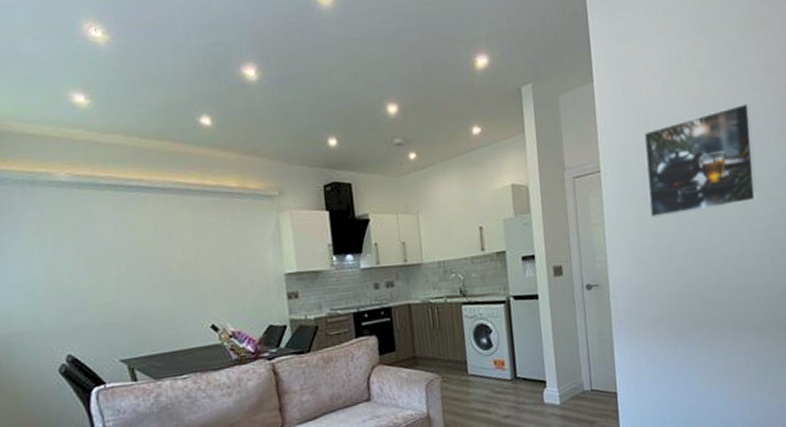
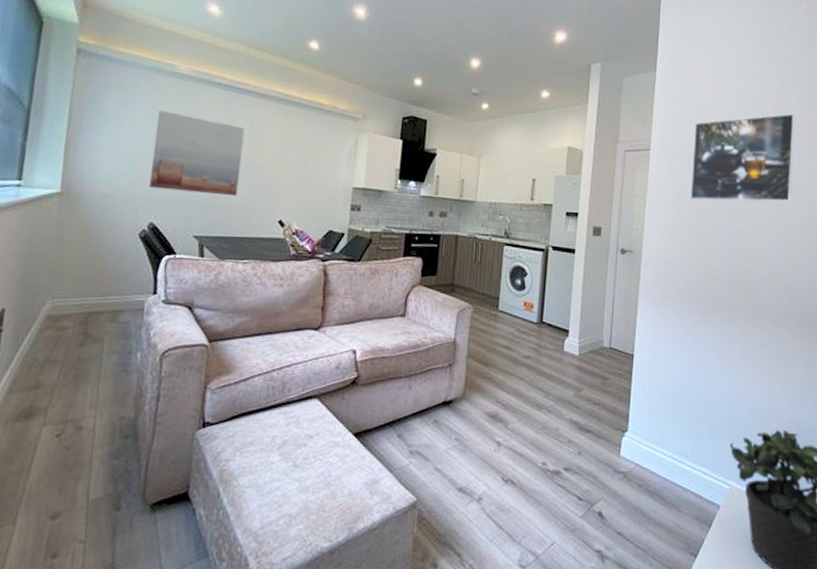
wall art: none [45,227,158,318] -> present [149,109,245,197]

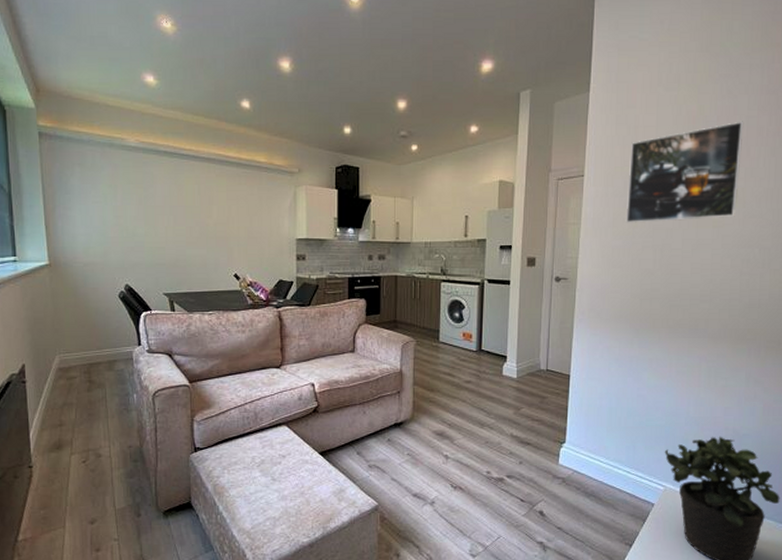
wall art: present [149,109,245,197] -> none [117,182,195,256]

